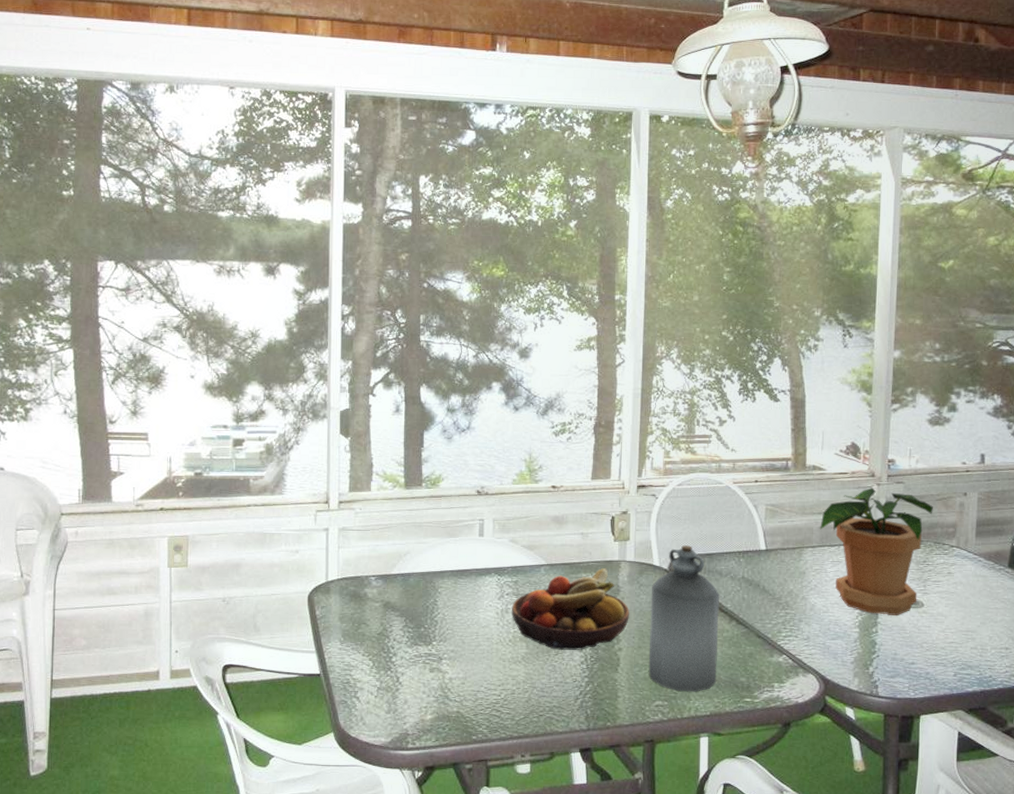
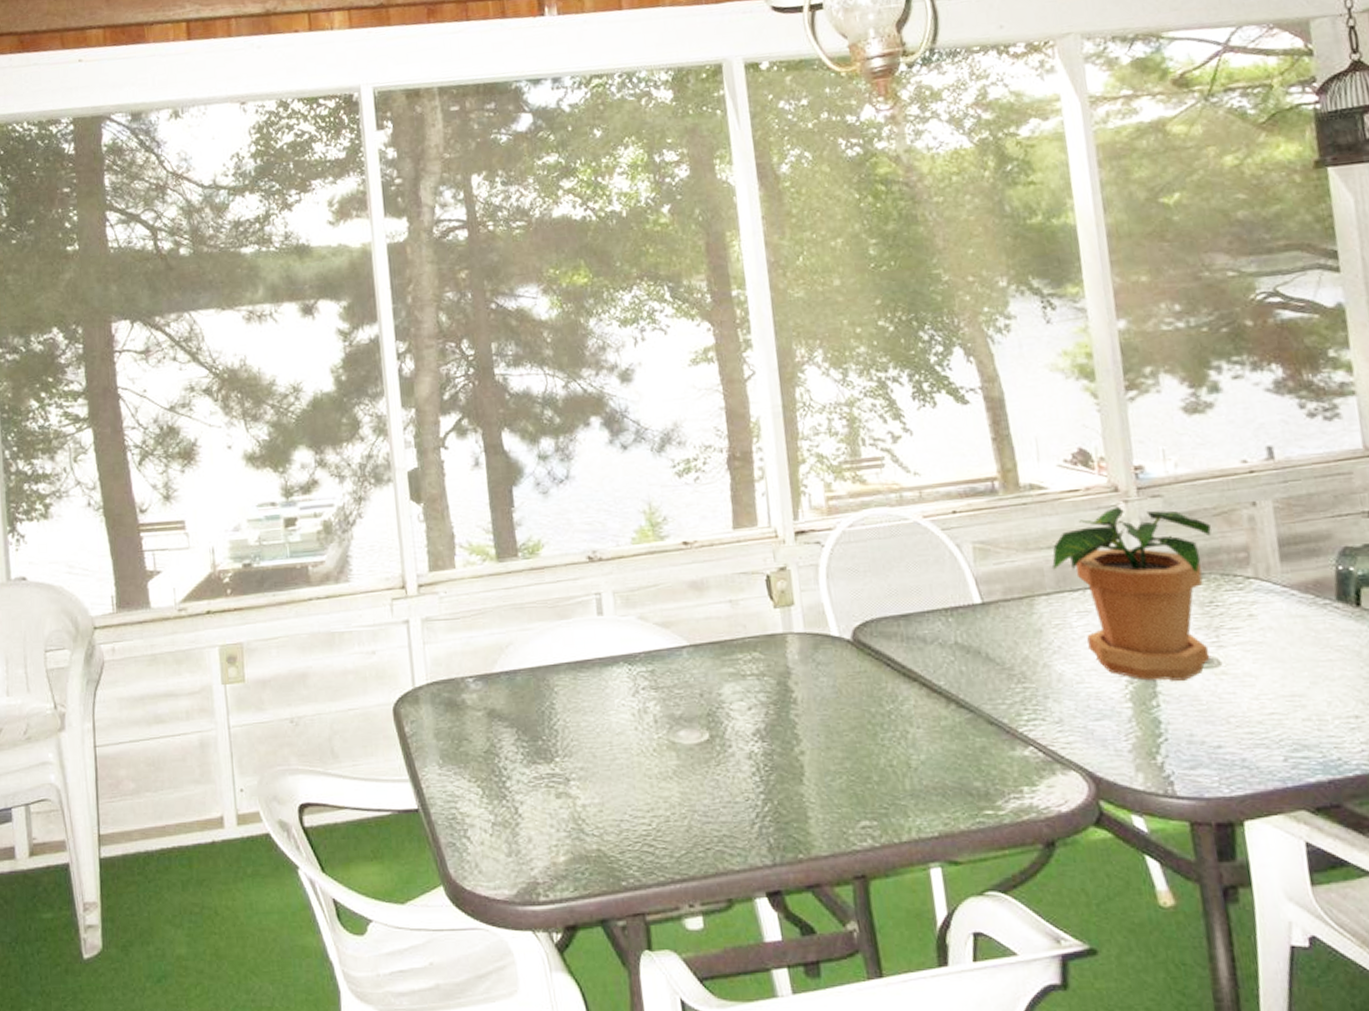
fruit bowl: present [512,568,629,650] -> none [651,645,809,759]
bottle: present [648,545,719,692] -> none [833,605,941,806]

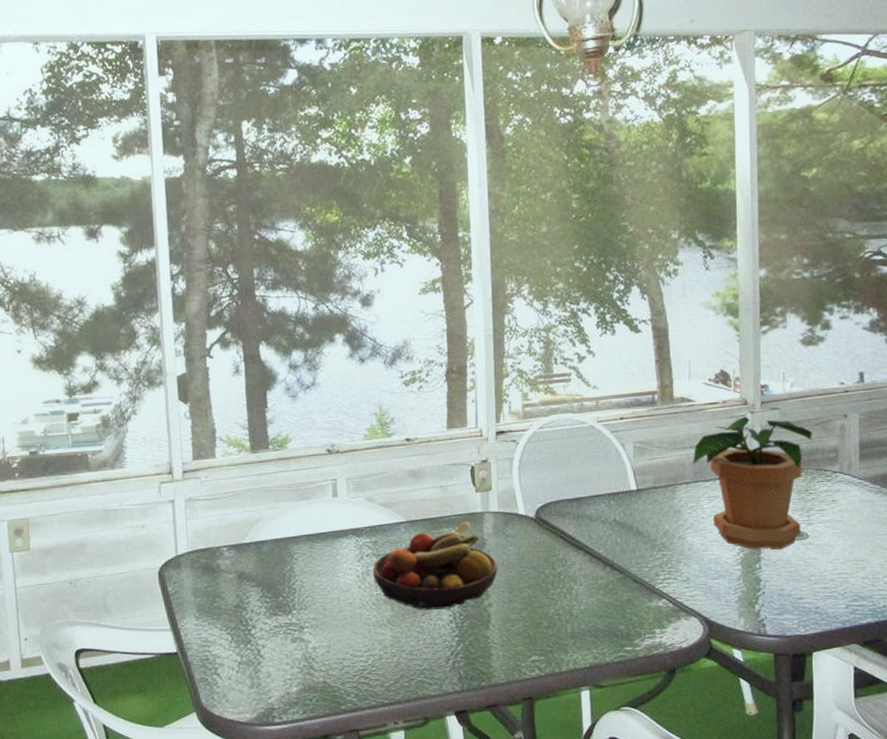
fruit bowl: none [651,645,809,759] -> present [373,521,497,610]

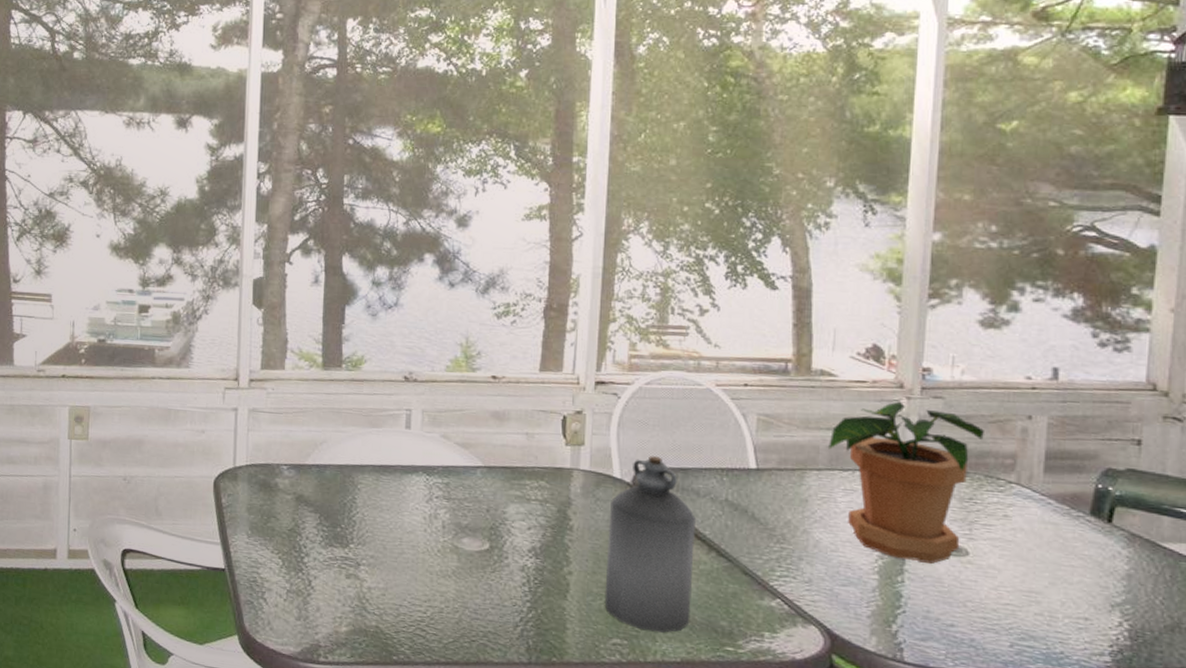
fruit bowl: present [373,521,497,610] -> none [441,476,582,570]
bottle: none [519,491,594,645] -> present [604,456,695,633]

